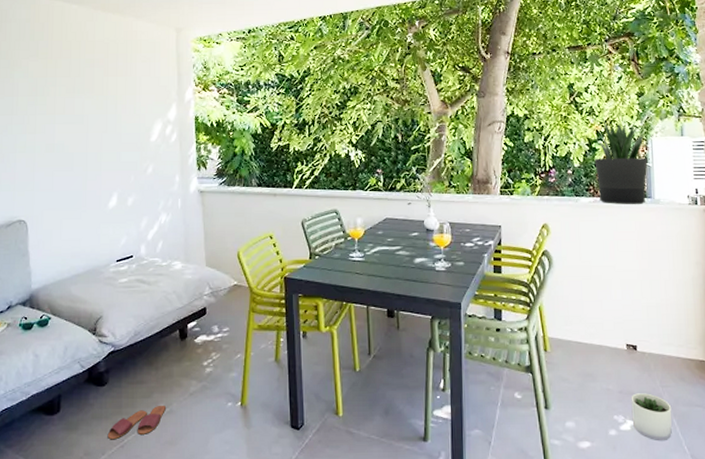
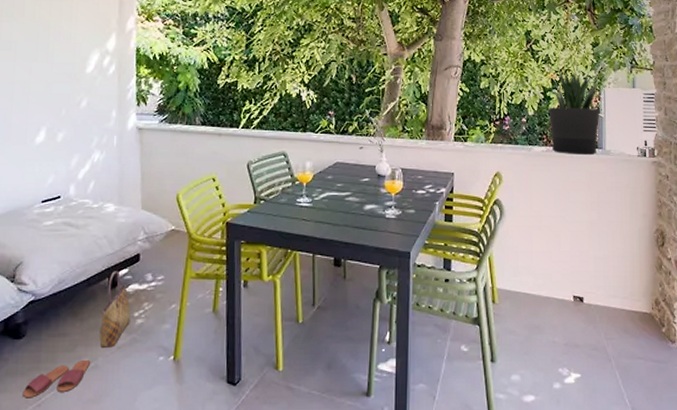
tote bag: none [173,324,200,394] -> present [99,271,131,348]
planter: present [631,393,673,442] -> none [576,345,615,395]

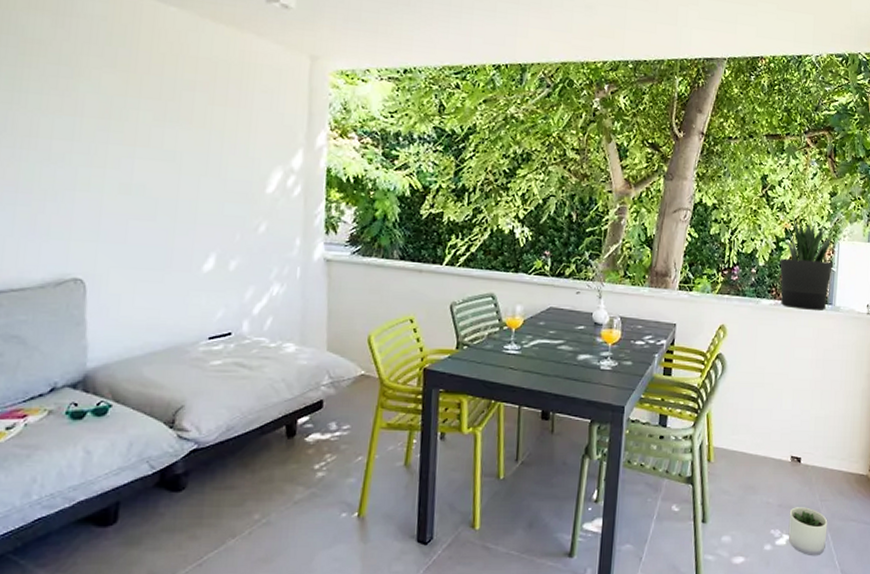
slippers: present [22,360,90,398] -> none [180,516,261,557]
tote bag: present [99,271,131,348] -> none [273,418,310,503]
planter: none [576,345,615,395] -> present [788,507,828,556]

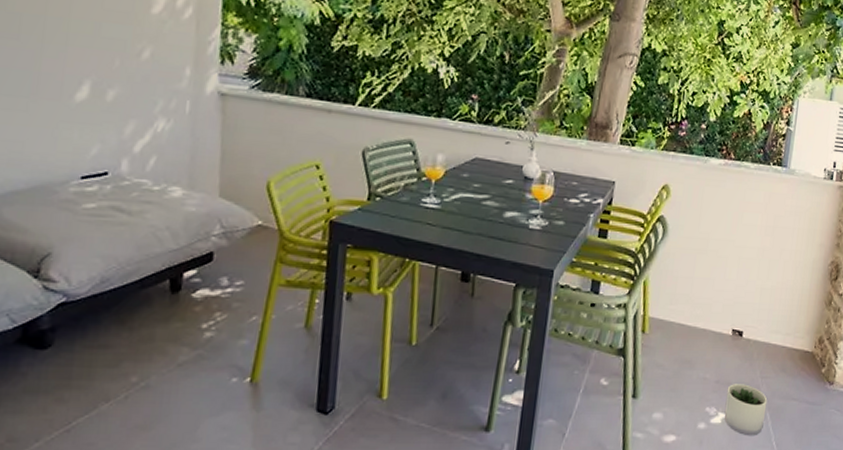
planter: present [779,217,833,312] -> none [731,68,793,174]

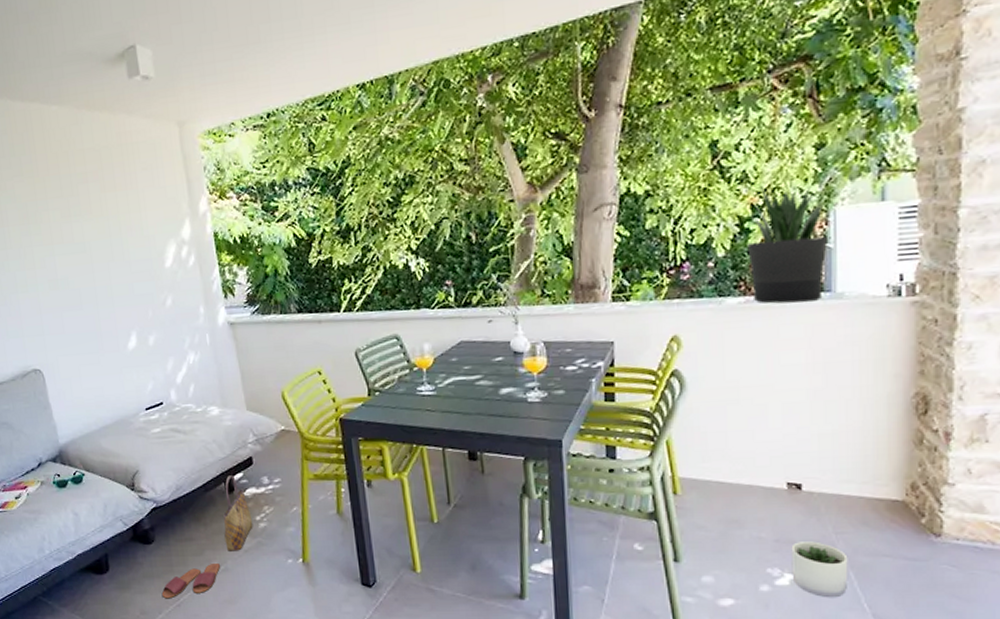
slippers: none [45,379,140,422] -> present [161,564,220,599]
tote bag: none [153,271,197,365] -> present [223,475,253,551]
planter: none [731,68,793,174] -> present [747,187,827,304]

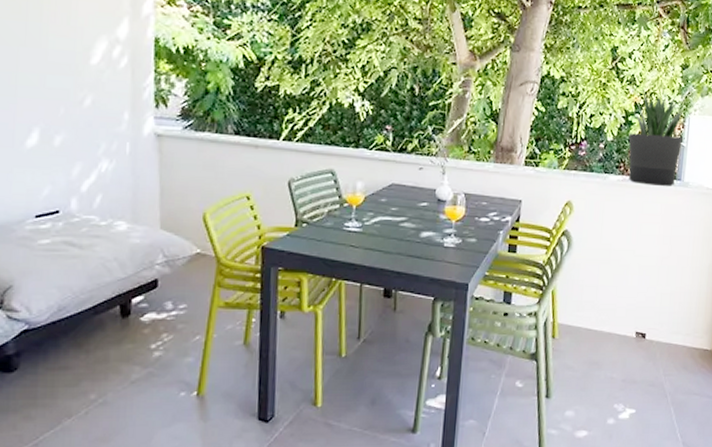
slippers: present [161,564,220,599] -> none [15,396,98,438]
tote bag: present [223,475,253,551] -> none [109,298,146,382]
planter: present [791,541,849,598] -> none [631,382,671,430]

